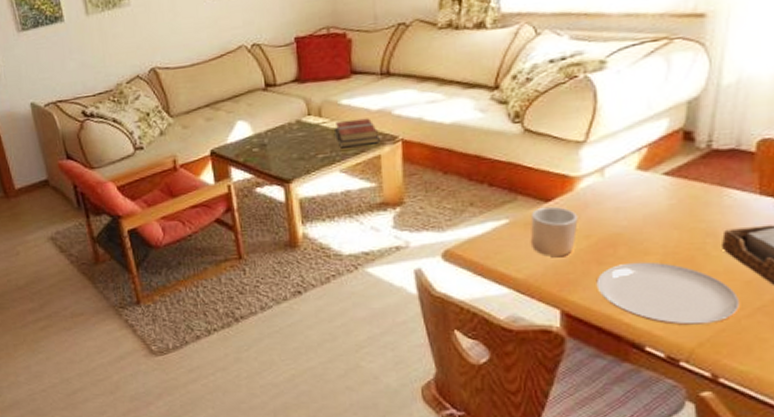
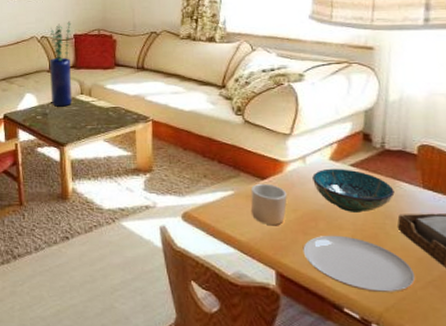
vase: none [262,20,298,134] -> present [49,21,73,107]
books: present [333,118,380,148] -> none [100,101,135,123]
bowl: none [612,179,721,233] -> present [312,168,395,213]

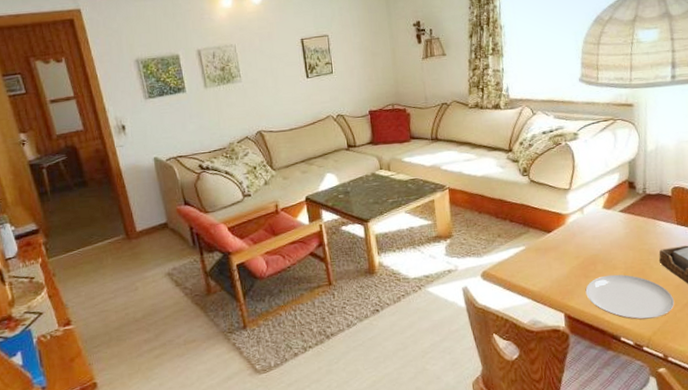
vase: present [49,21,73,107] -> none [345,97,373,184]
mug: present [250,183,287,226] -> none [539,236,570,274]
bowl: present [312,168,395,213] -> none [590,215,656,253]

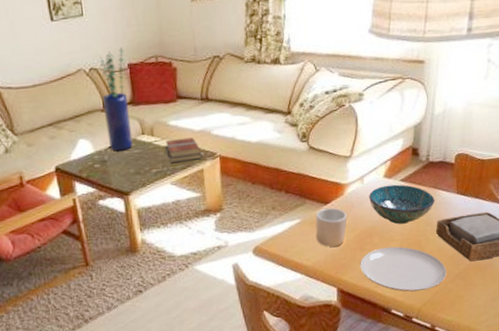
vase: none [345,97,373,184] -> present [99,47,133,152]
books: none [399,171,433,195] -> present [164,137,202,164]
mug: none [539,236,570,274] -> present [315,207,347,248]
bowl: none [590,215,656,253] -> present [369,184,435,225]

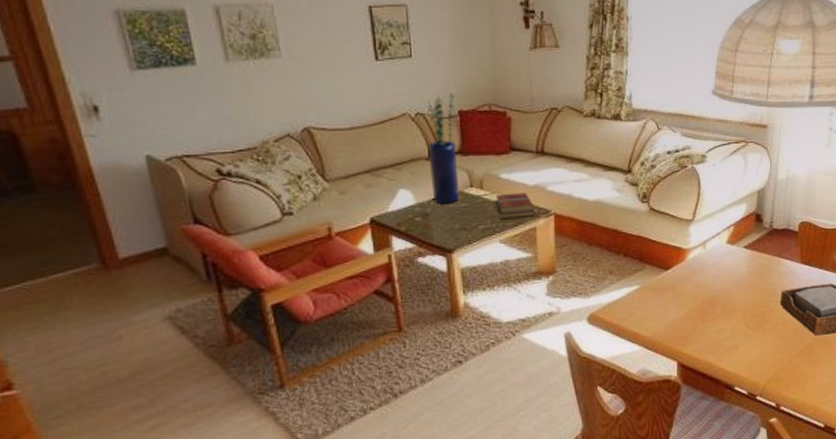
mug: present [315,207,347,248] -> none [655,273,689,317]
plate: present [360,246,447,292] -> none [701,317,792,368]
bowl: present [369,184,435,225] -> none [711,251,779,294]

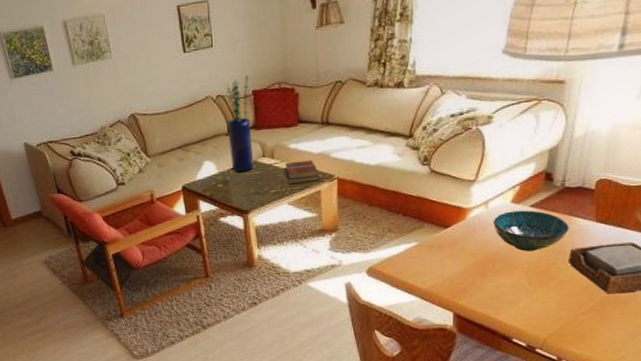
bowl: none [711,251,779,294] -> present [494,210,569,252]

